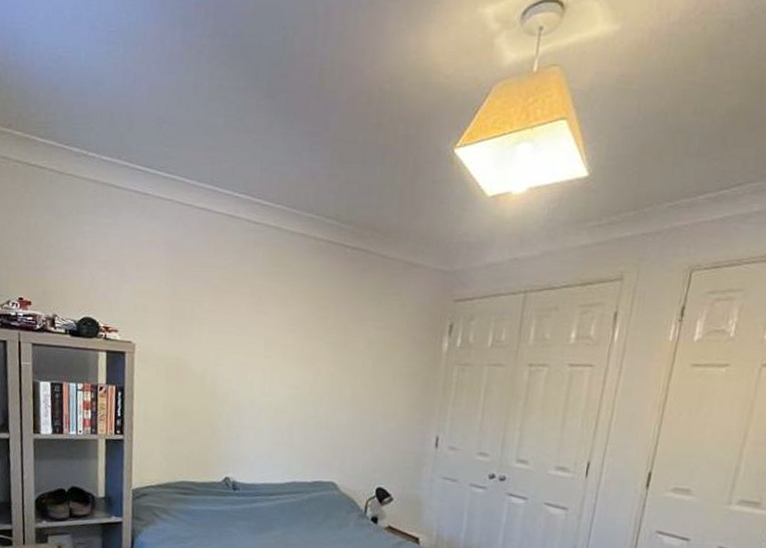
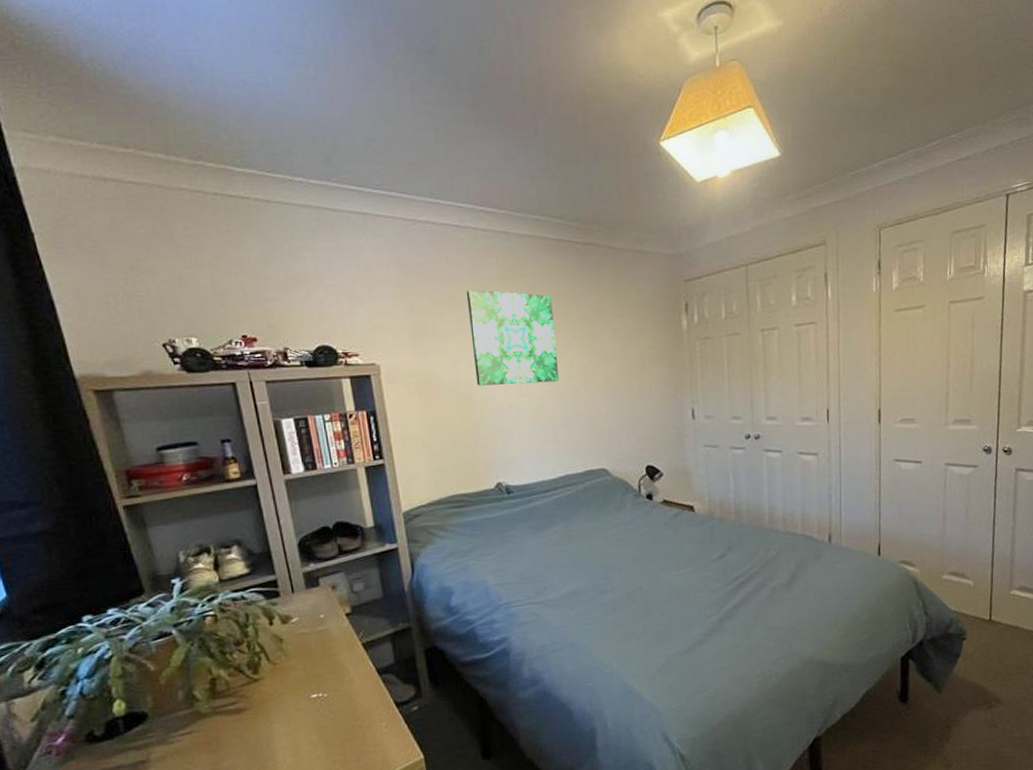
wall art: none [222,281,312,386] -> present [466,289,560,386]

